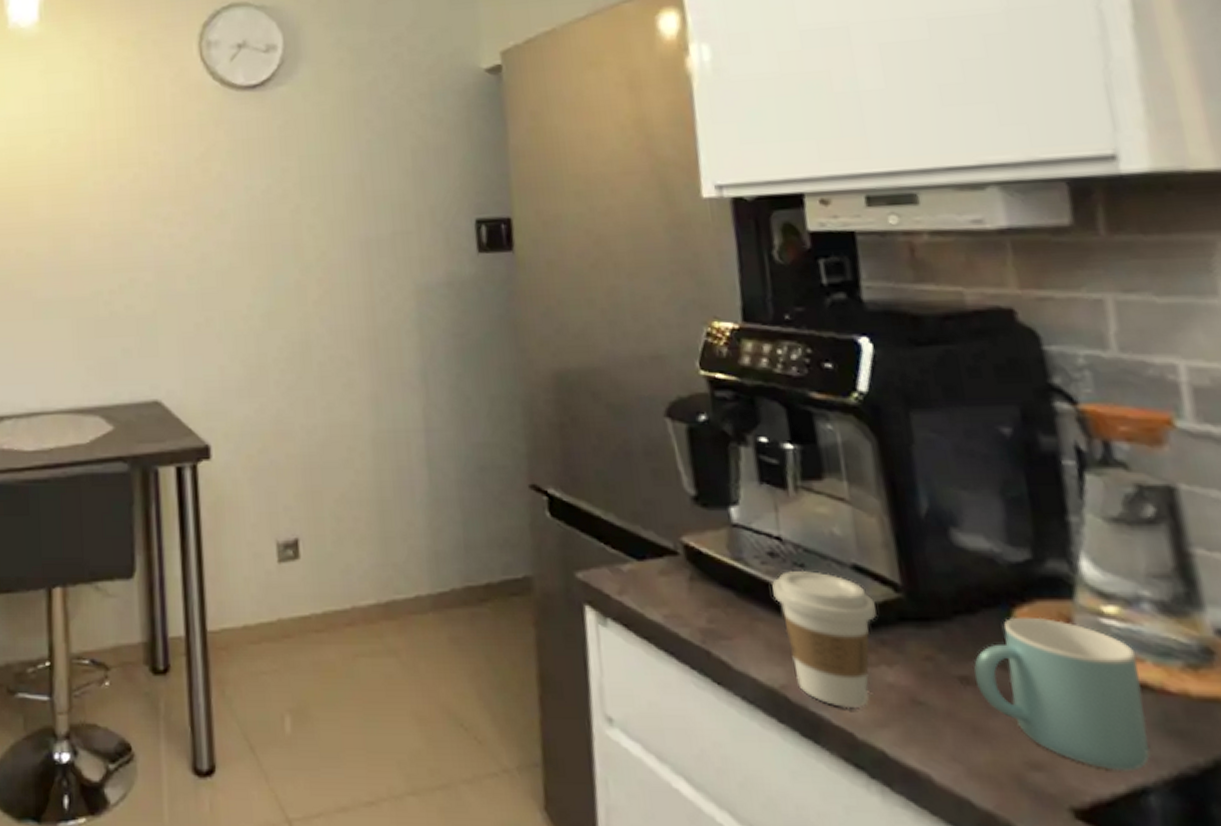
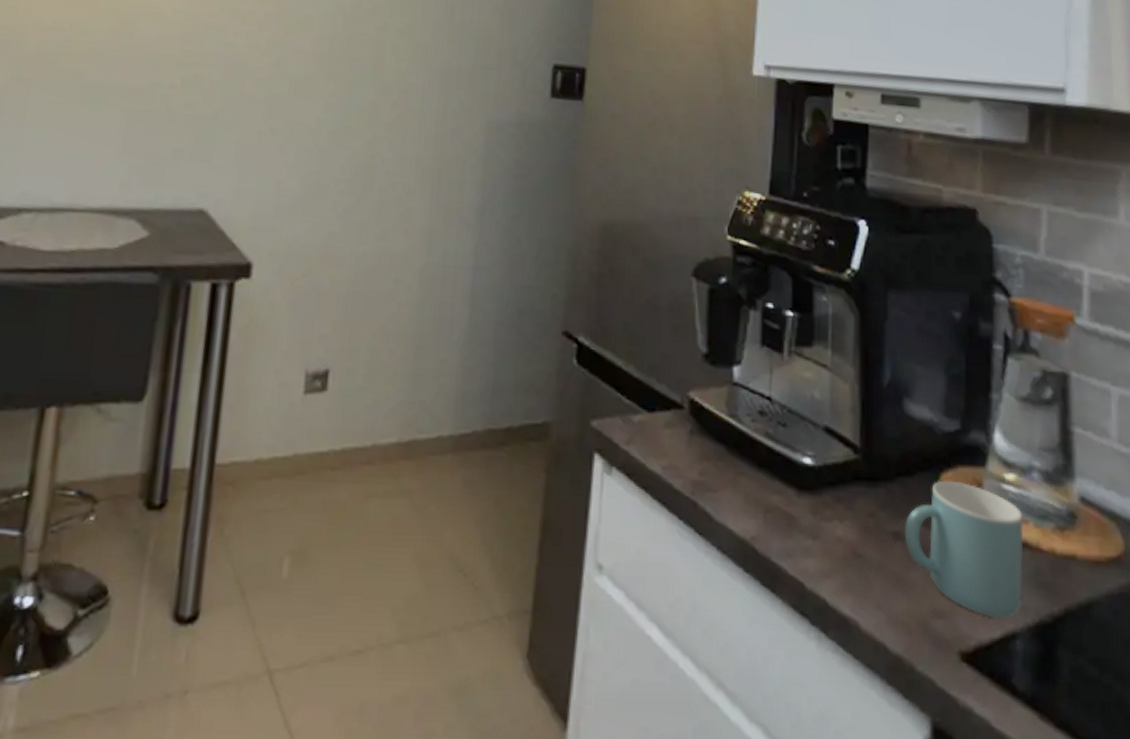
coffee cup: present [772,570,877,709] -> none [757,429,837,560]

